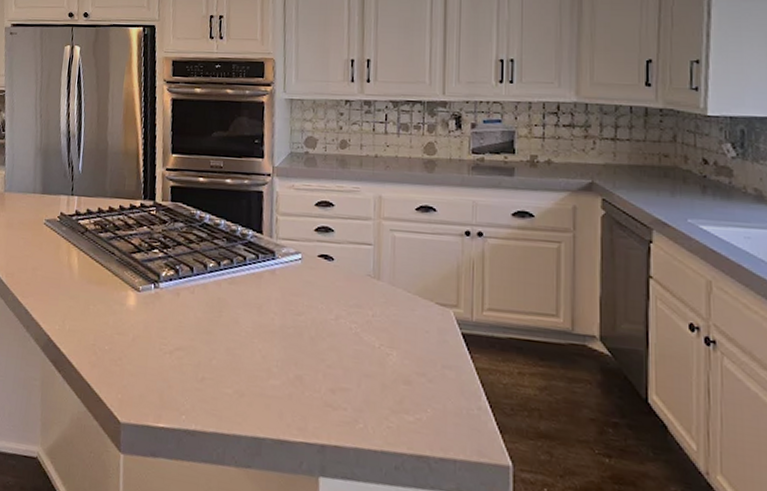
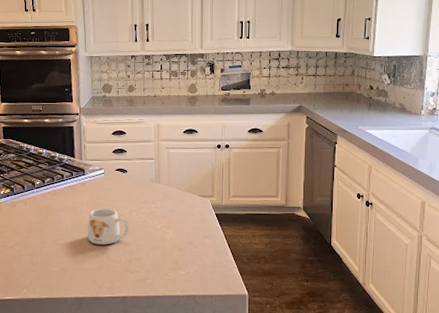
mug: none [274,308,334,364] -> present [88,208,129,245]

